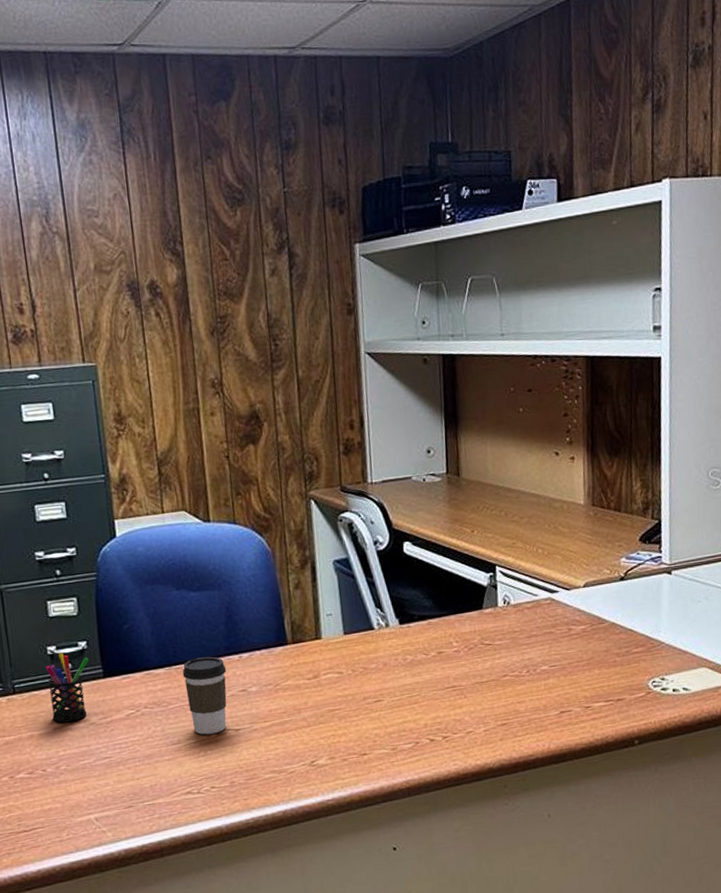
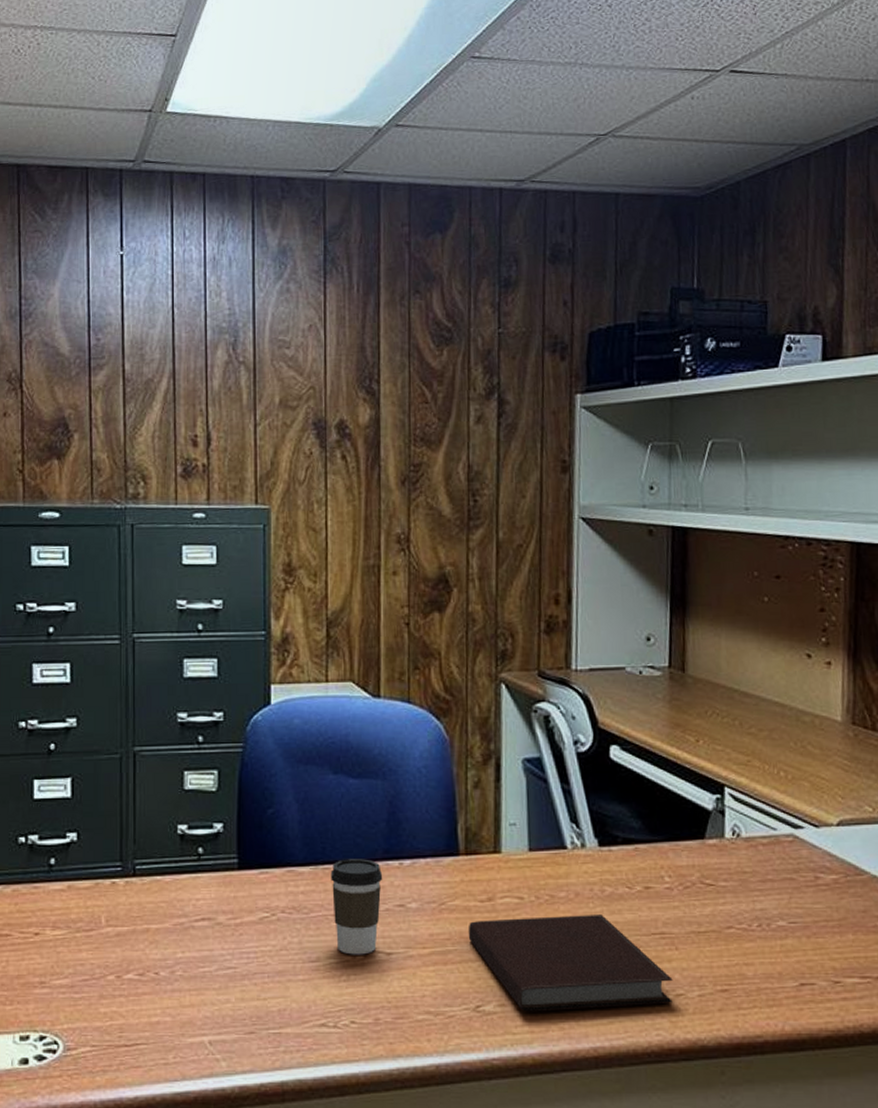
pen holder: present [46,653,89,723] -> none [173,834,223,918]
notebook: none [299,678,465,761] -> present [468,915,673,1012]

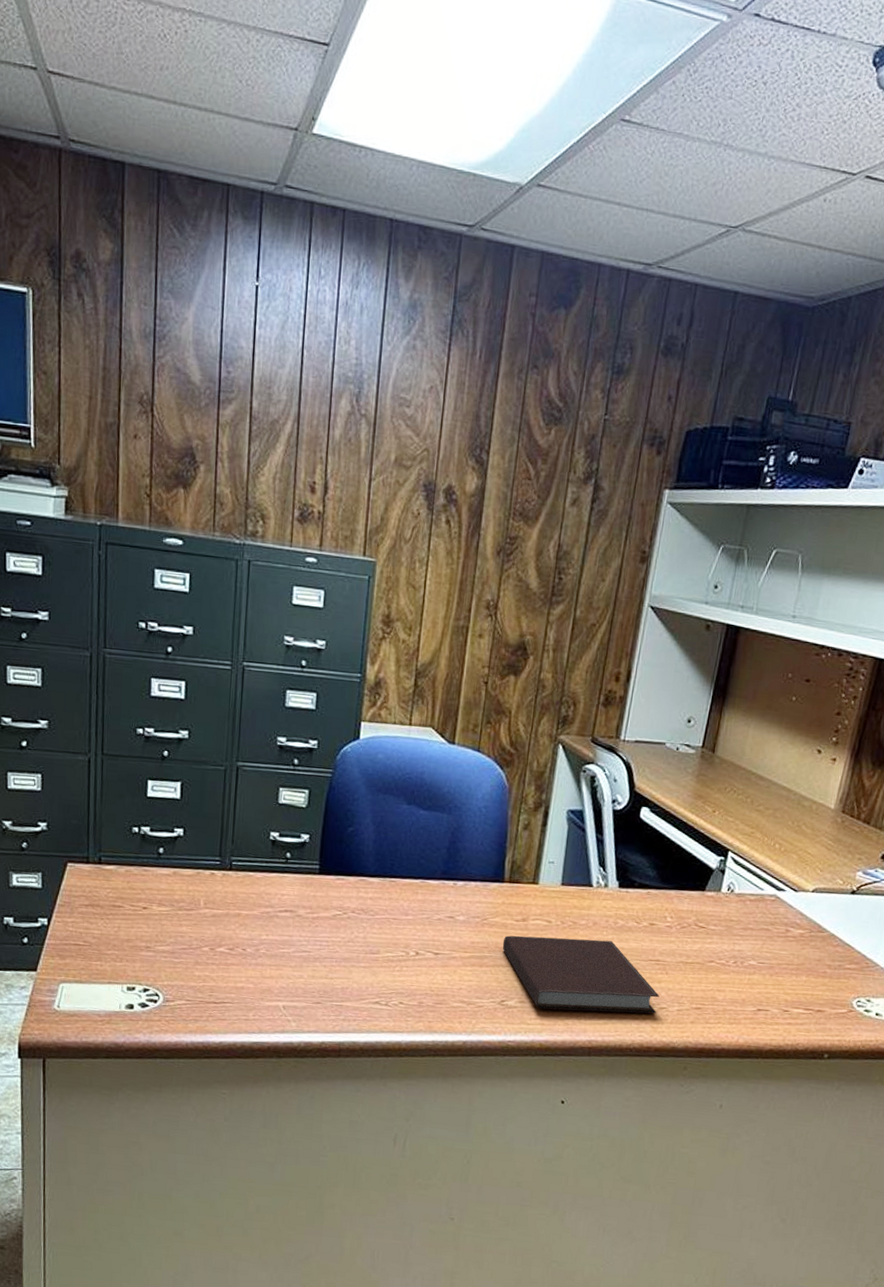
coffee cup: present [330,859,383,955] -> none [394,875,439,953]

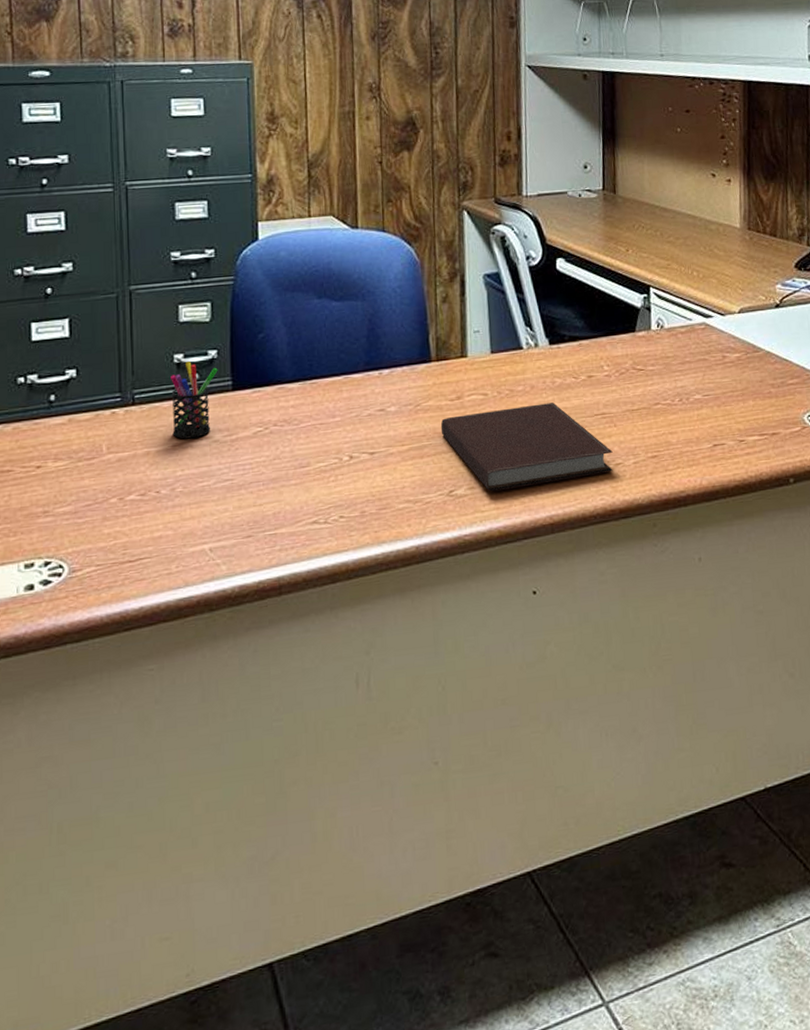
pen holder: none [262,841,308,910] -> present [171,362,218,439]

